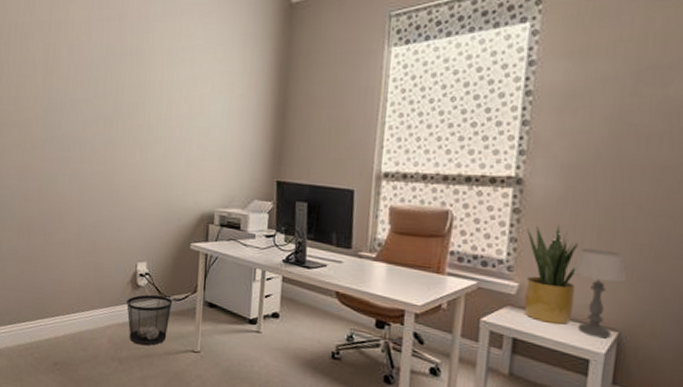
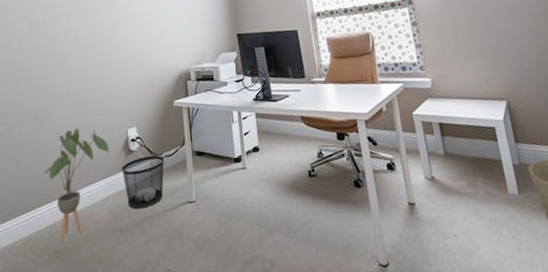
house plant: none [50,250,116,358] -> present [45,128,109,243]
planter: present [524,225,579,325] -> none [425,29,474,105]
table lamp: present [572,248,627,339] -> none [463,40,502,109]

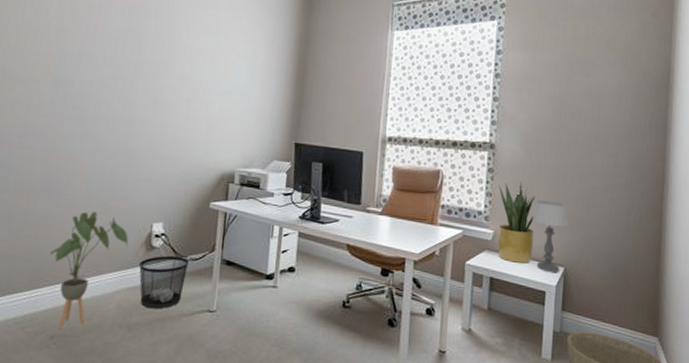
planter: none [425,29,474,105] -> present [497,182,536,263]
table lamp: none [463,40,502,109] -> present [531,200,569,273]

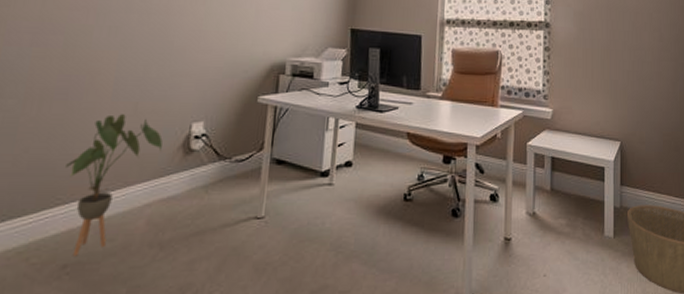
waste bin: present [139,255,190,309] -> none [174,158,234,221]
planter: present [497,182,536,263] -> none [555,59,591,140]
table lamp: present [531,200,569,273] -> none [588,76,622,148]

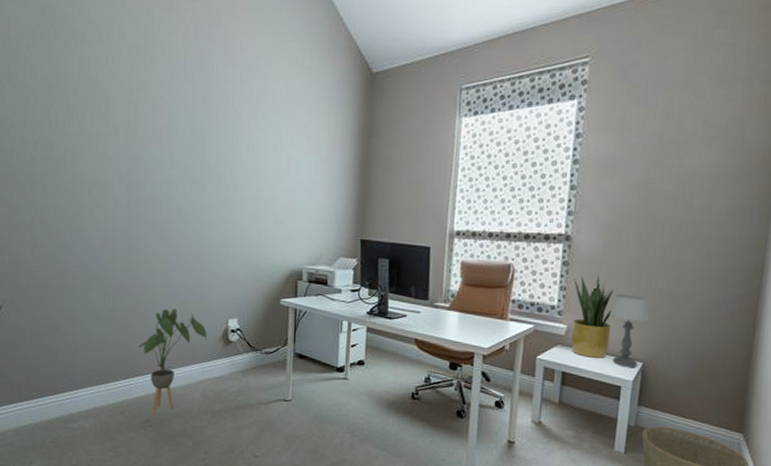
planter: none [555,59,591,140] -> present [571,275,614,358]
table lamp: none [588,76,622,148] -> present [609,294,650,368]

